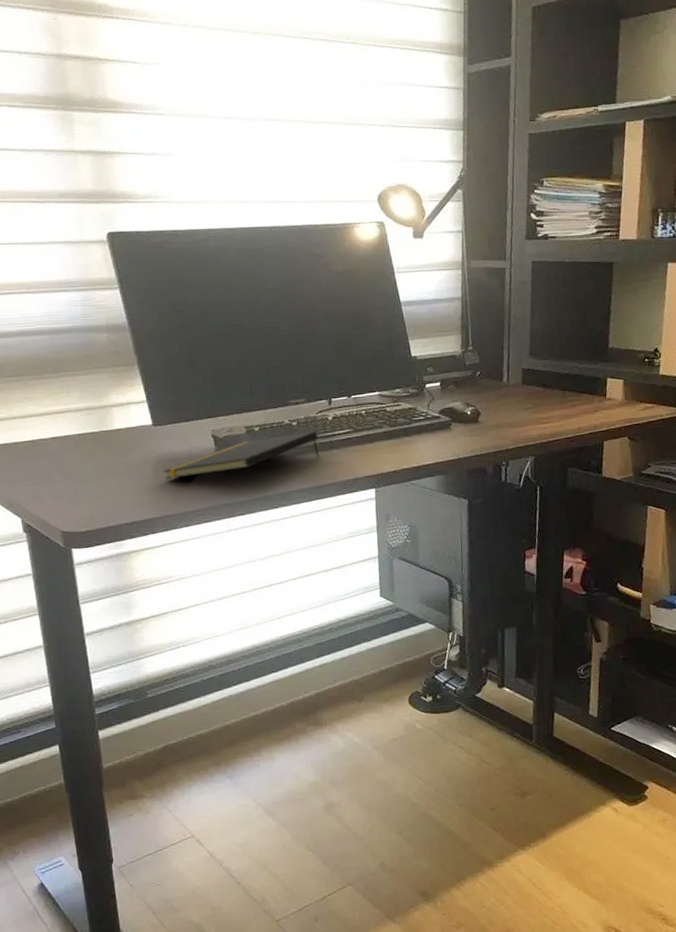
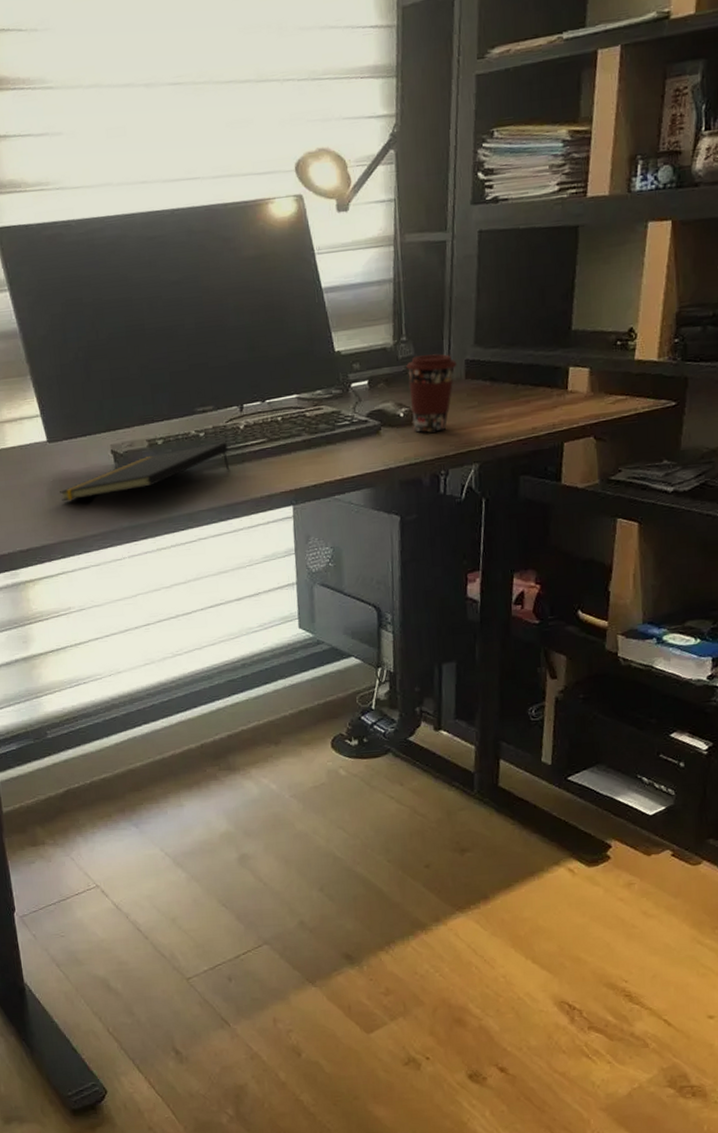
coffee cup: none [472,362,515,429] -> present [406,354,457,433]

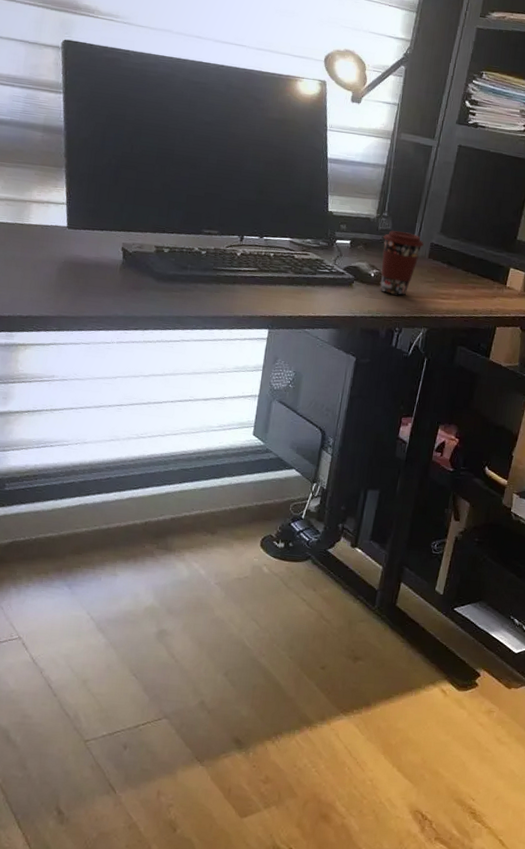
notepad: present [60,442,230,502] -> none [68,259,224,288]

